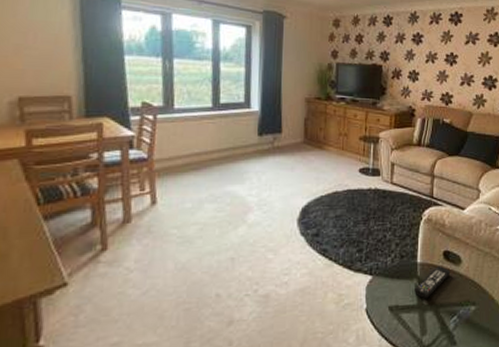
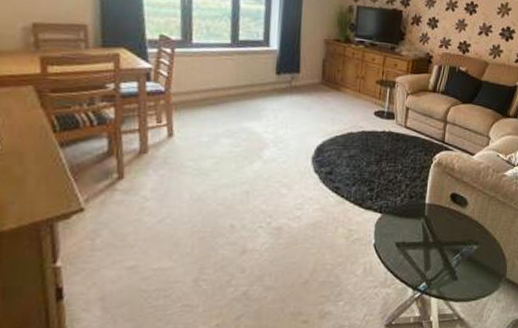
remote control: present [415,266,451,299] -> none [421,207,457,237]

